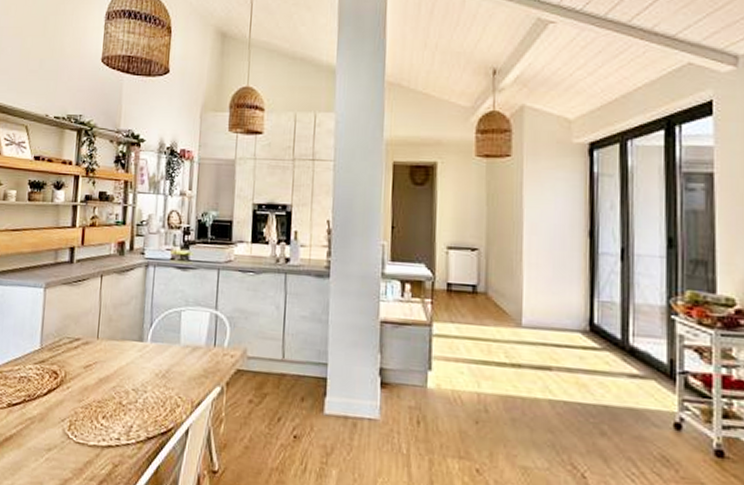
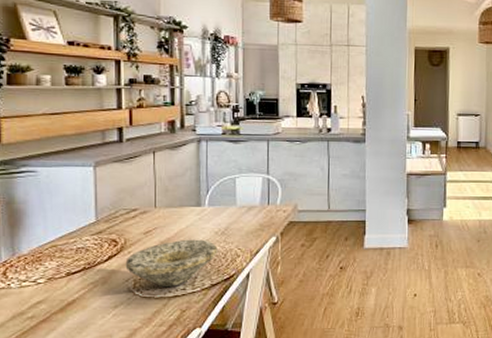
bowl: none [63,379,157,435] -> present [125,239,218,288]

